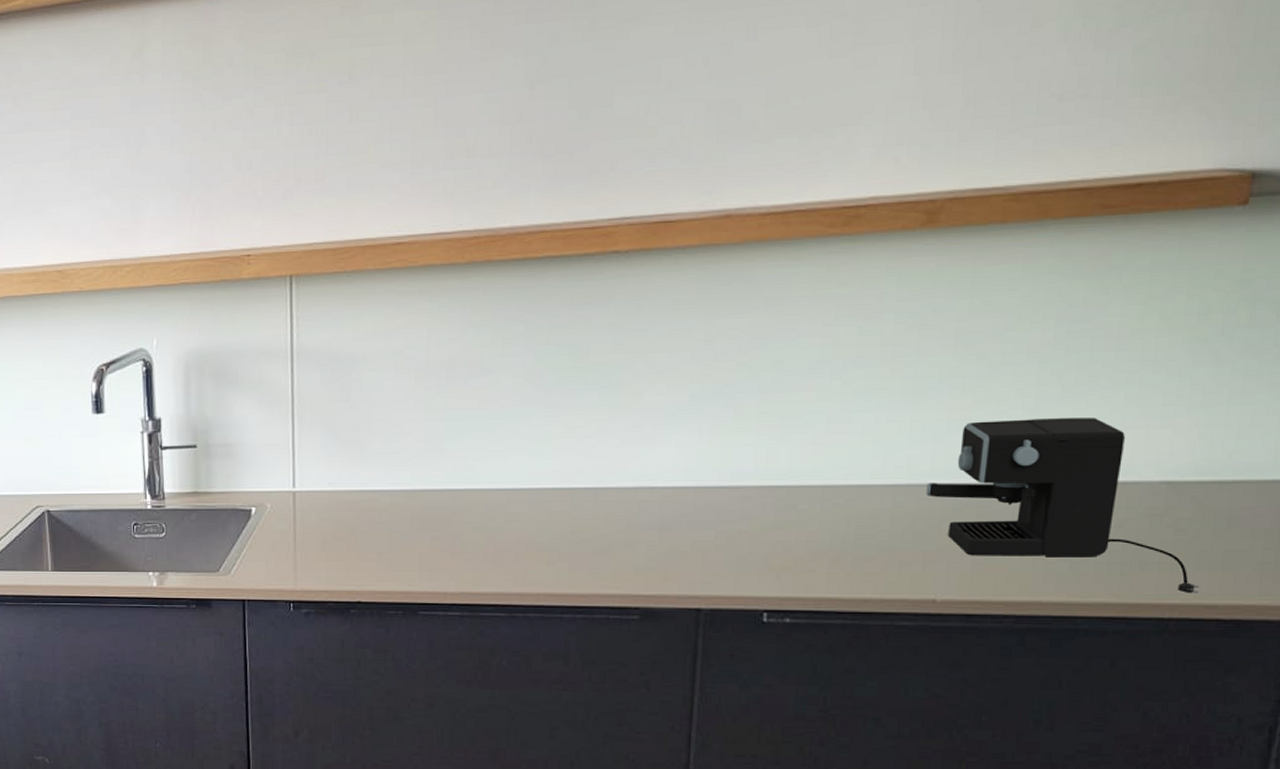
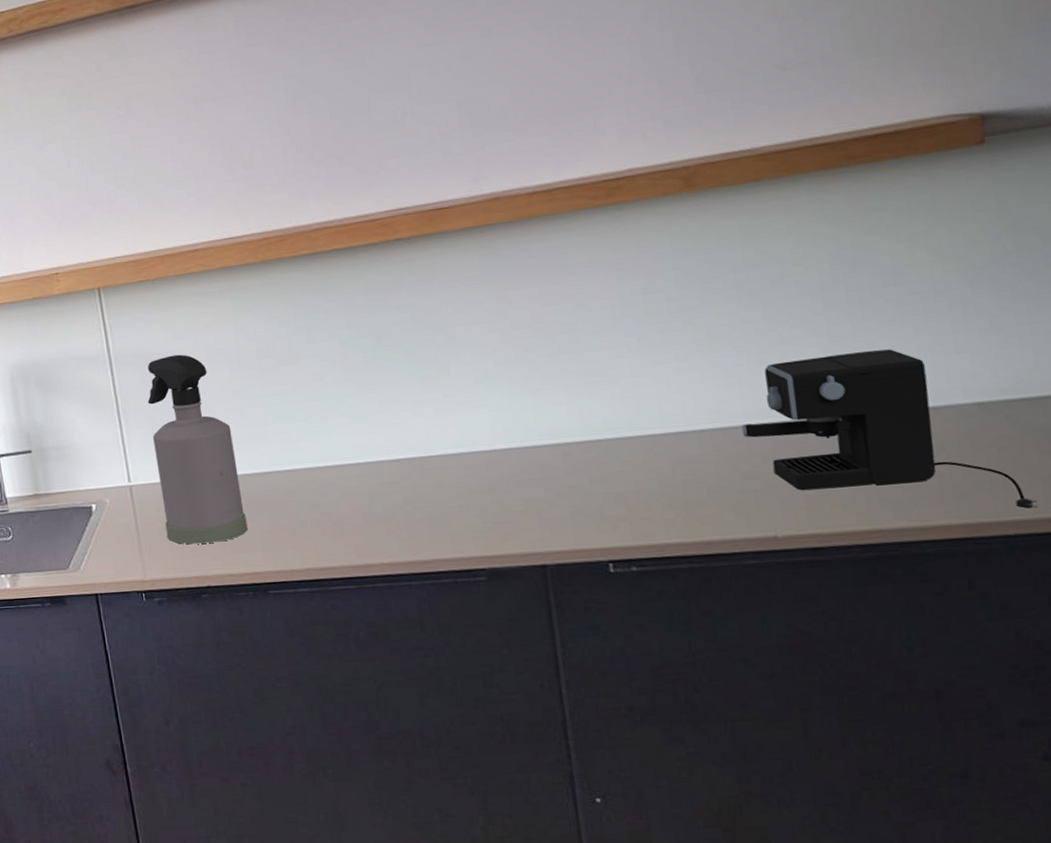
spray bottle: none [324,356,408,558] -> present [147,354,248,545]

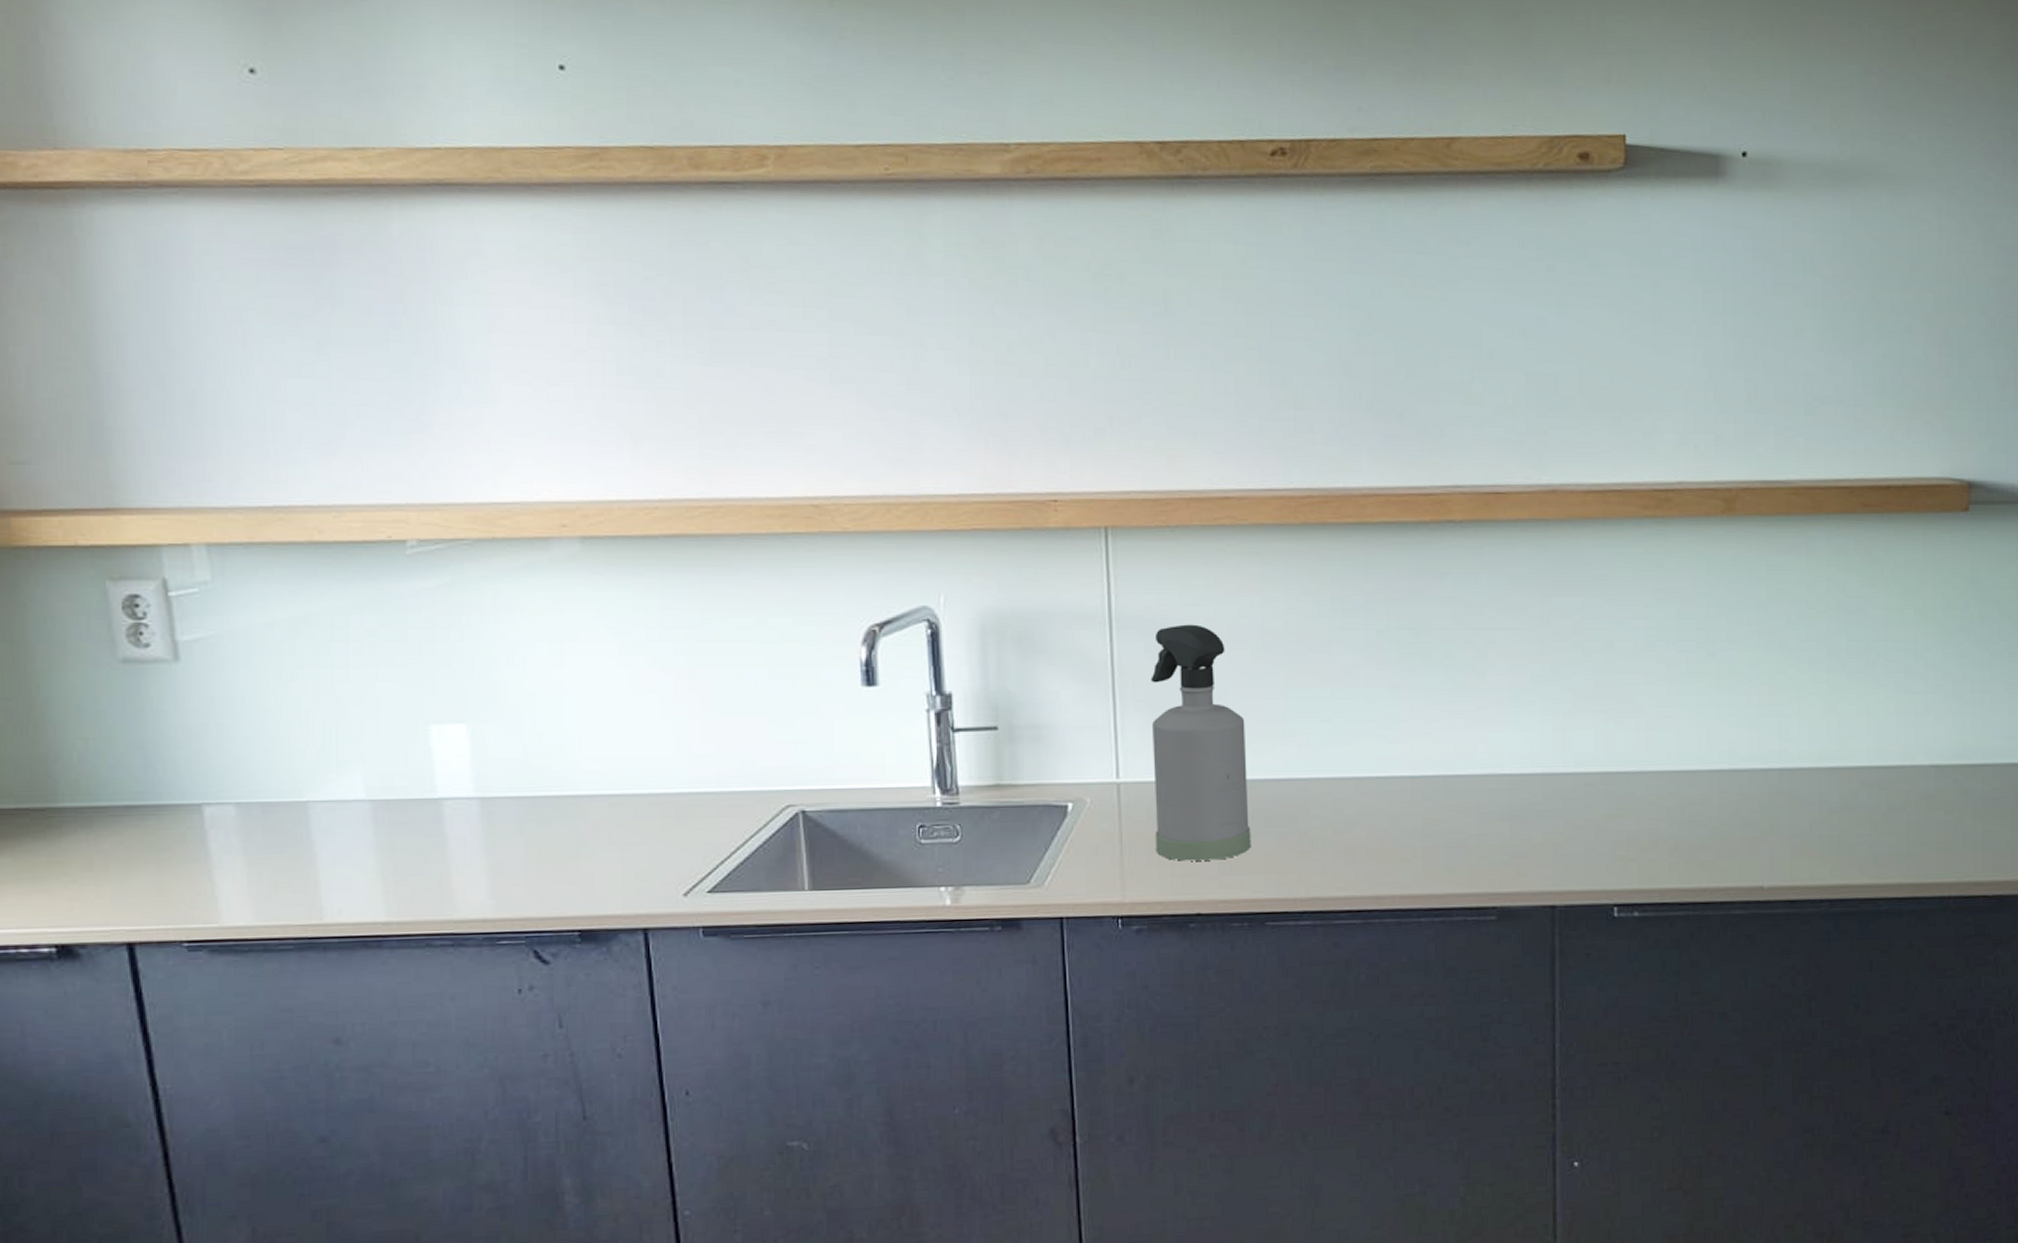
coffee maker: present [741,349,1038,509] -> none [1746,704,1968,872]

